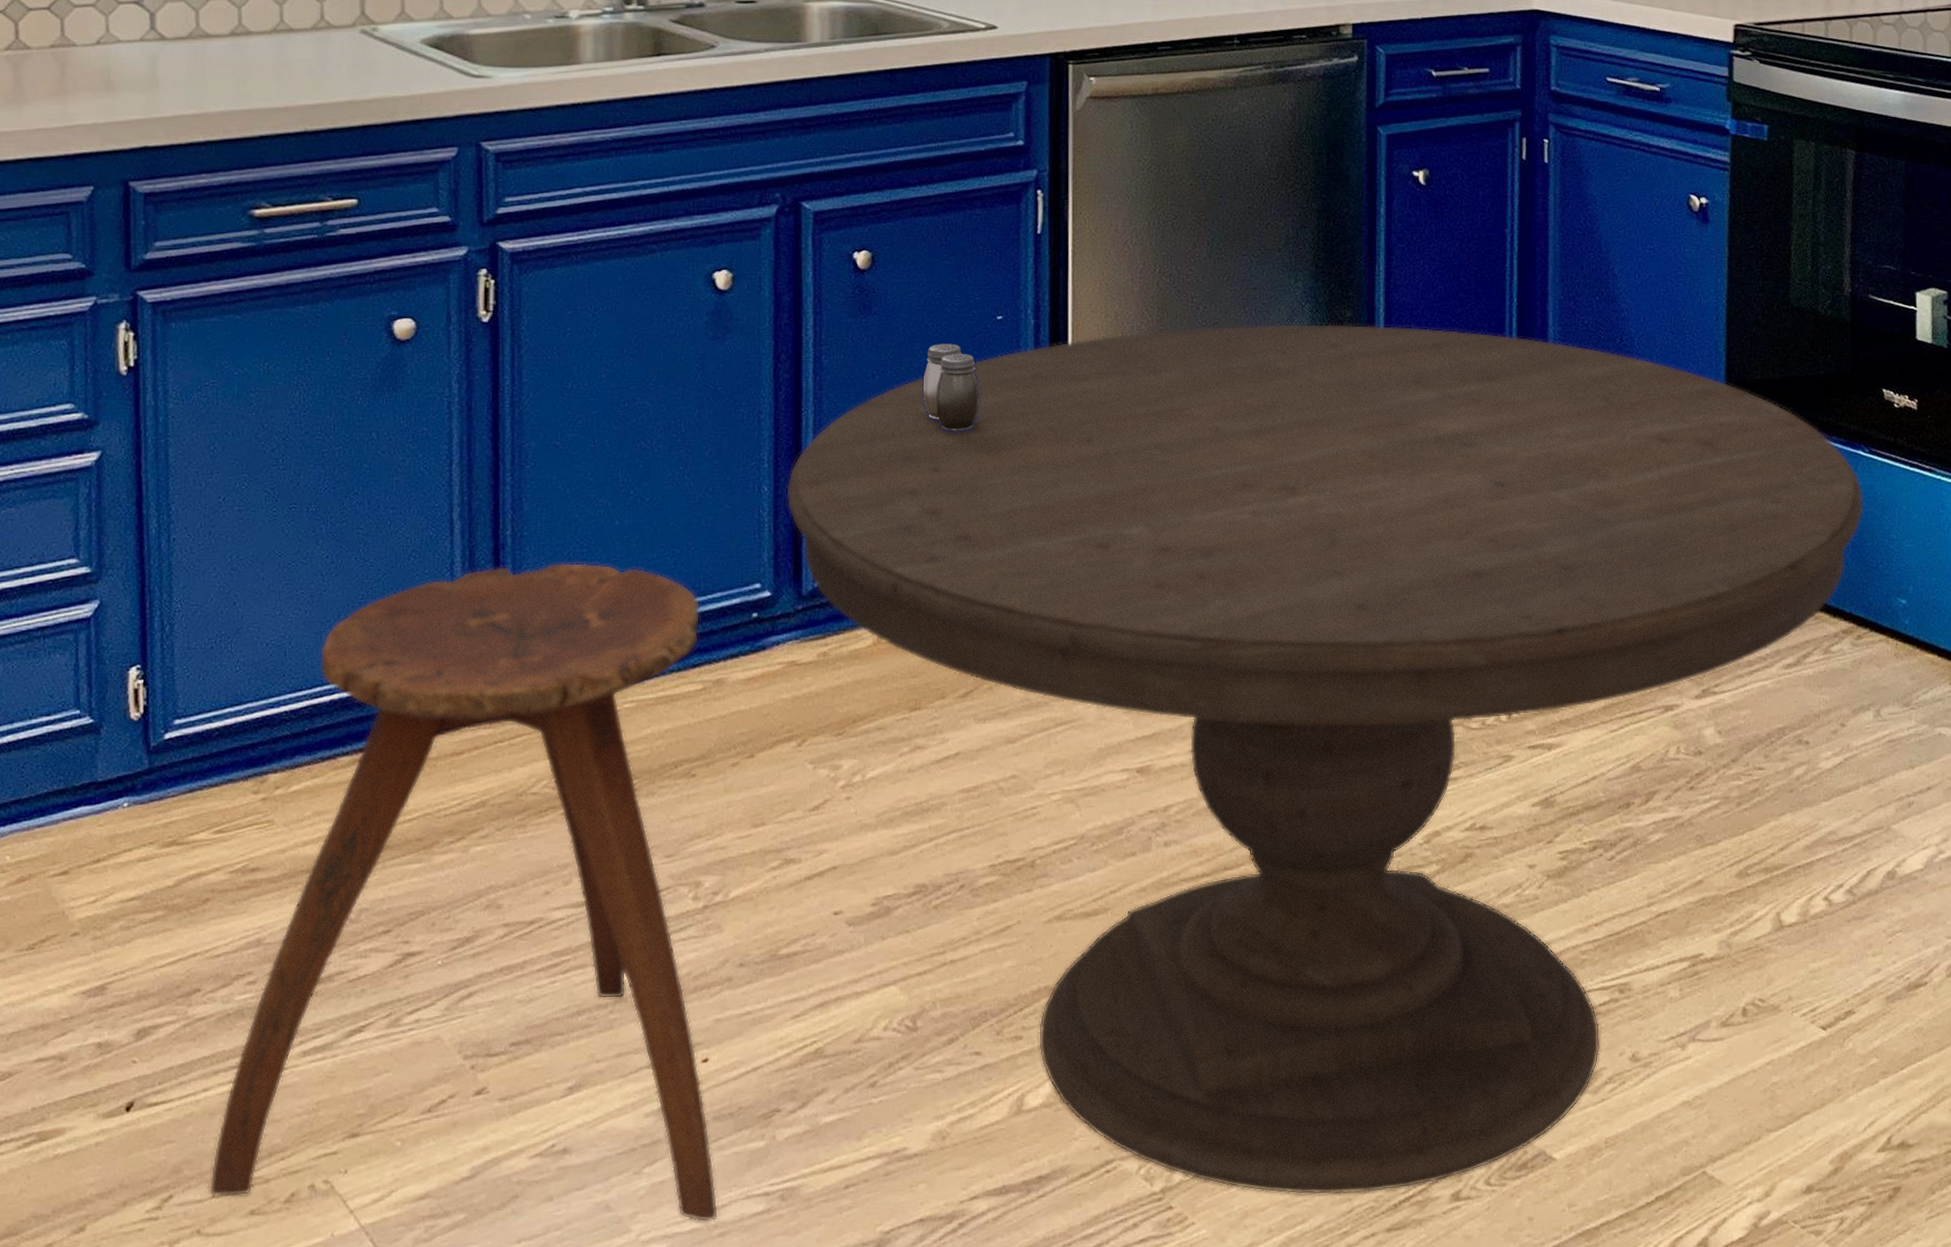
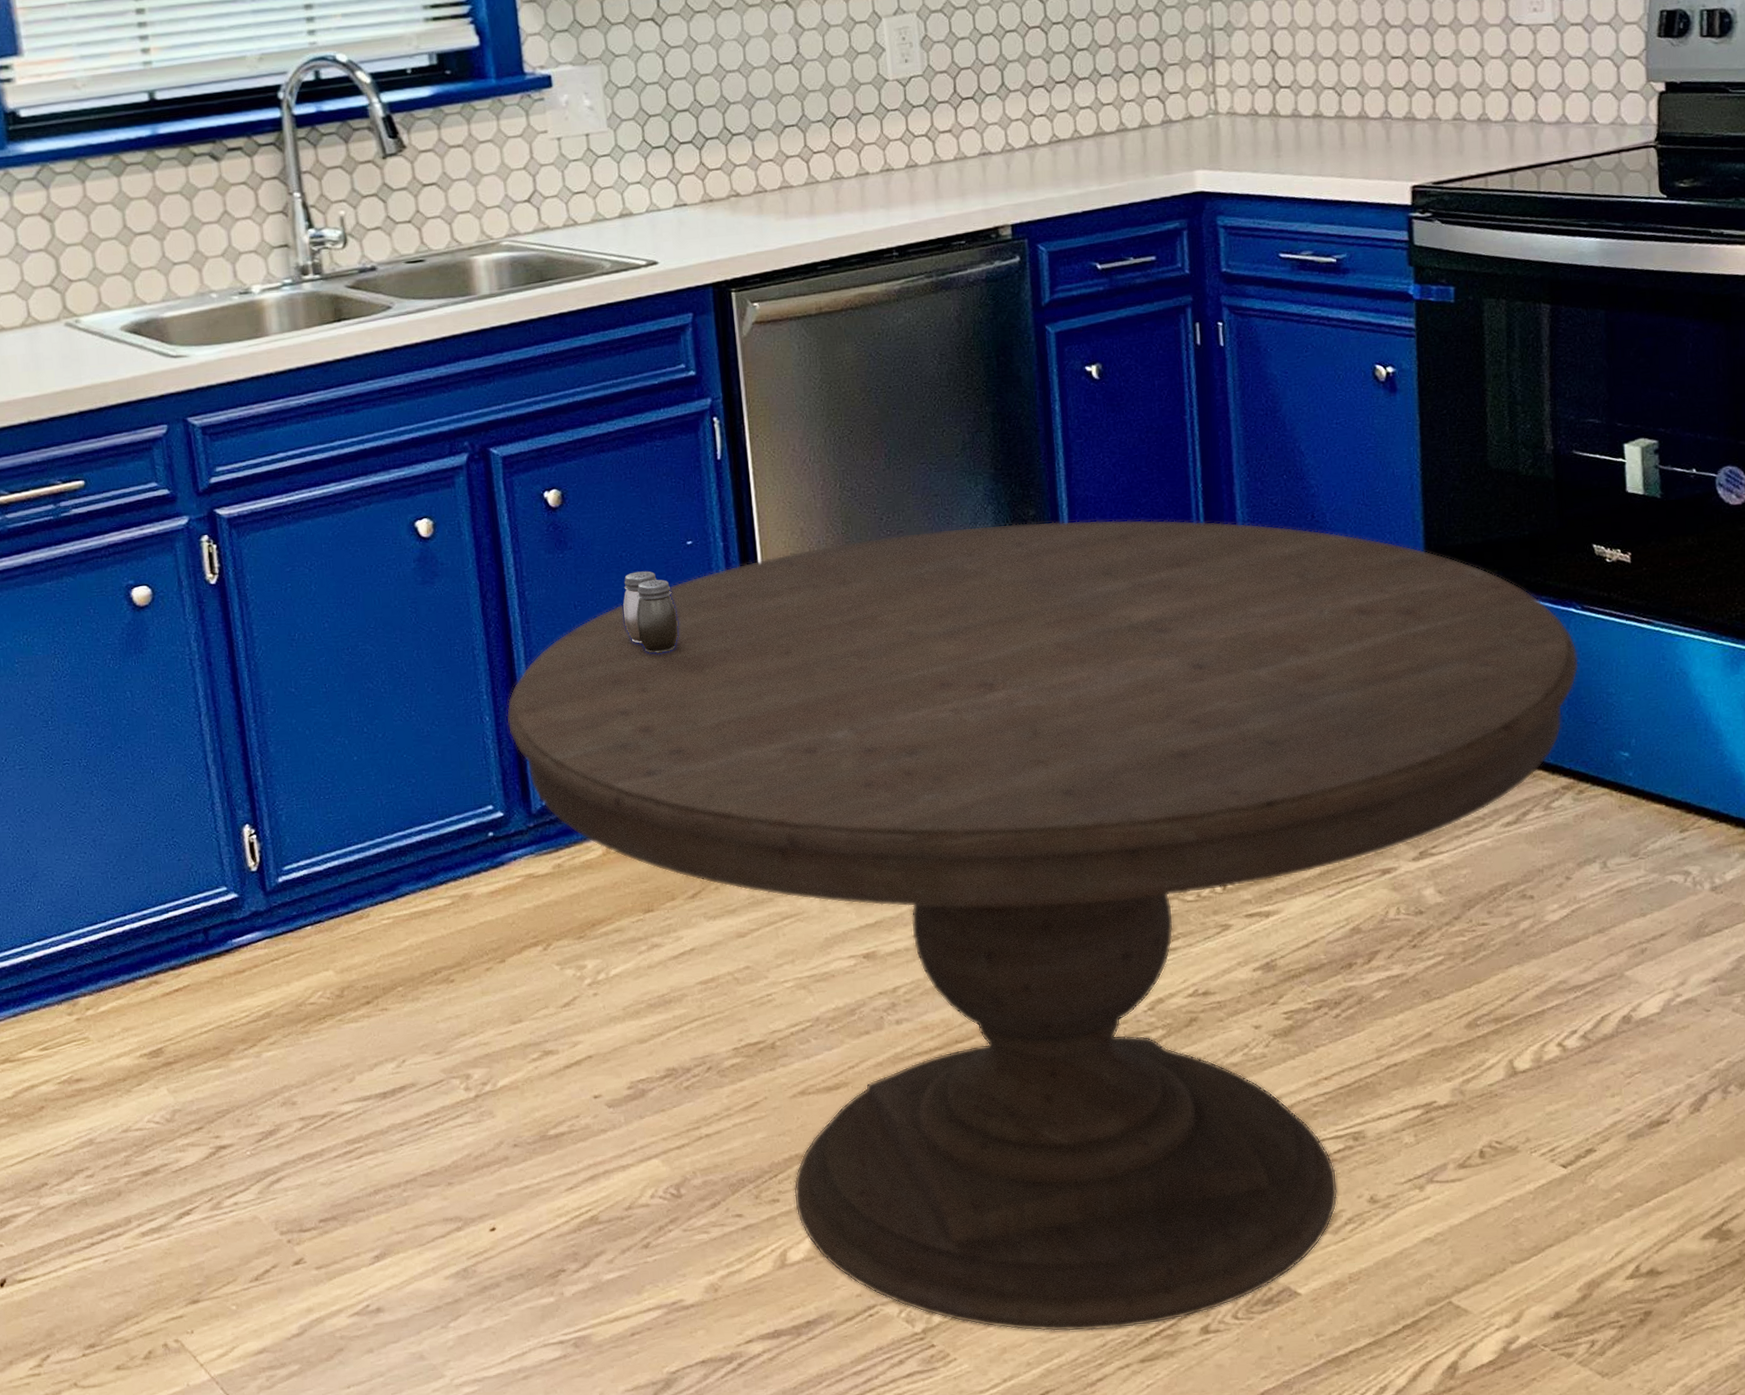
stool: present [208,562,718,1223] -> none [78,796,520,1368]

